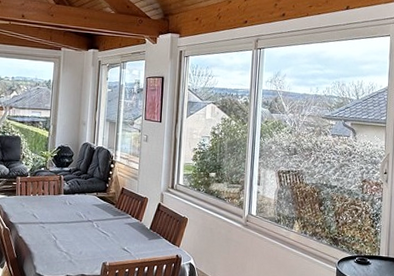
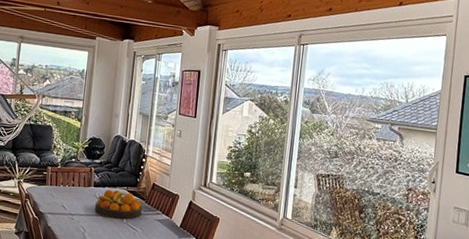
fruit bowl: none [65,196,113,225] -> present [95,190,143,220]

